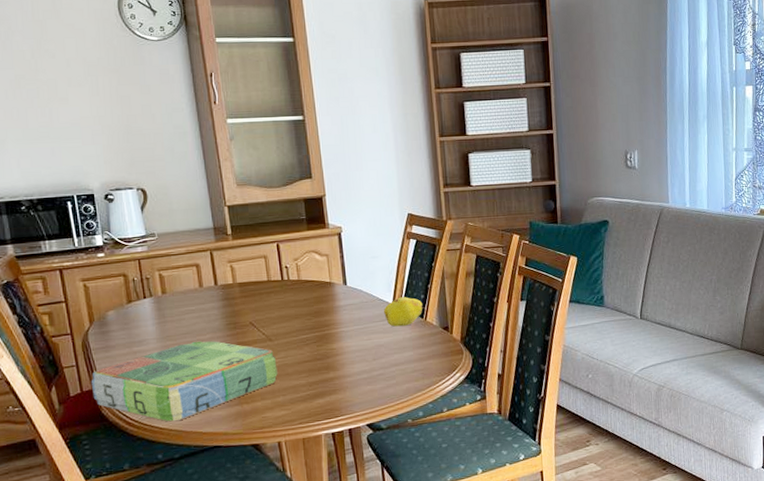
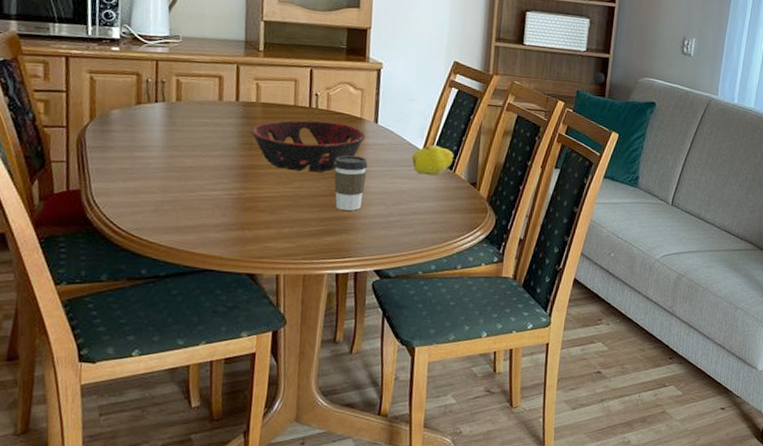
board game: present [91,341,278,422] -> none [79,156,289,237]
decorative bowl: none [232,290,338,343] -> present [250,120,366,173]
coffee cup: none [313,318,345,372] -> present [334,155,368,211]

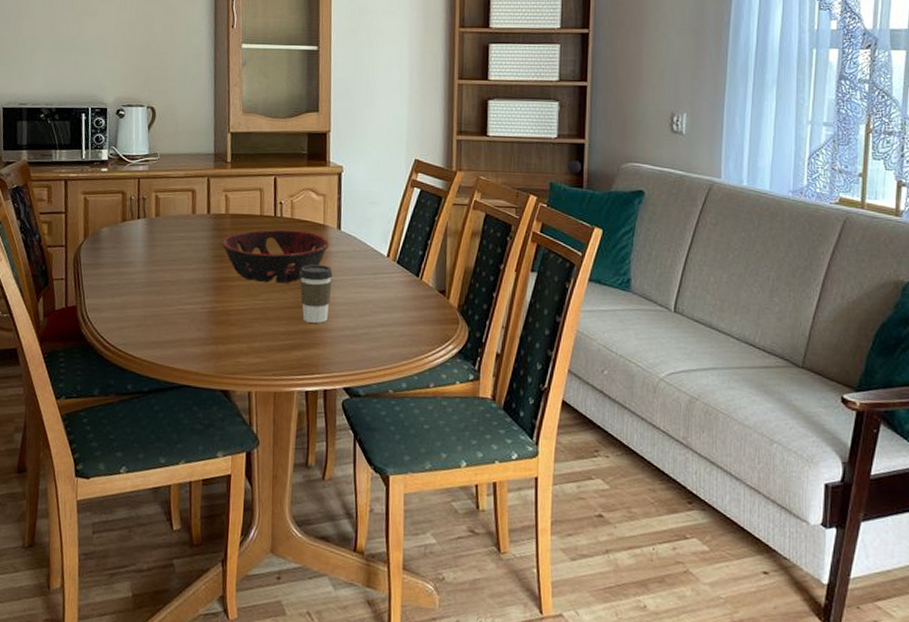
fruit: present [411,145,455,176] -> none [376,250,421,283]

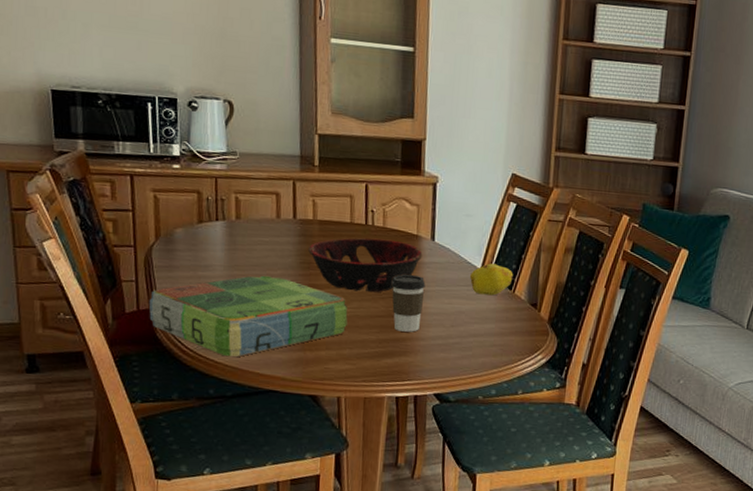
board game: none [76,270,258,352] -> present [148,275,348,357]
fruit: none [376,250,421,283] -> present [469,263,514,296]

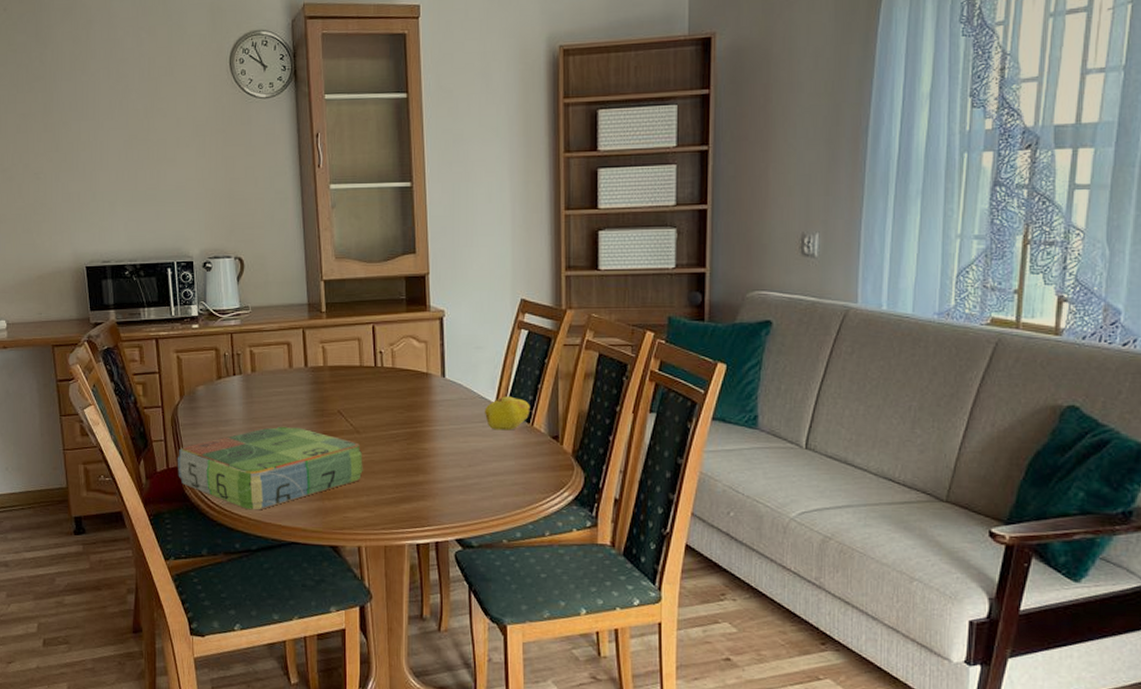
decorative bowl: present [308,238,423,292] -> none [321,380,434,436]
coffee cup: present [391,274,426,332] -> none [404,414,439,475]

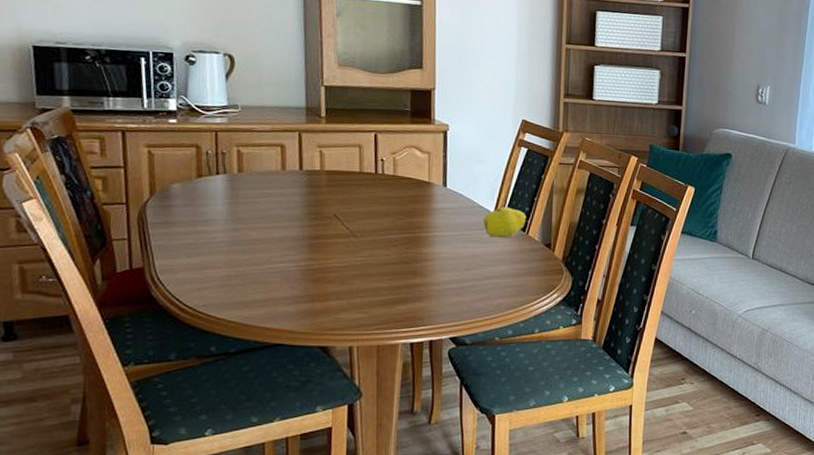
board game: present [177,426,363,510] -> none [142,228,359,313]

